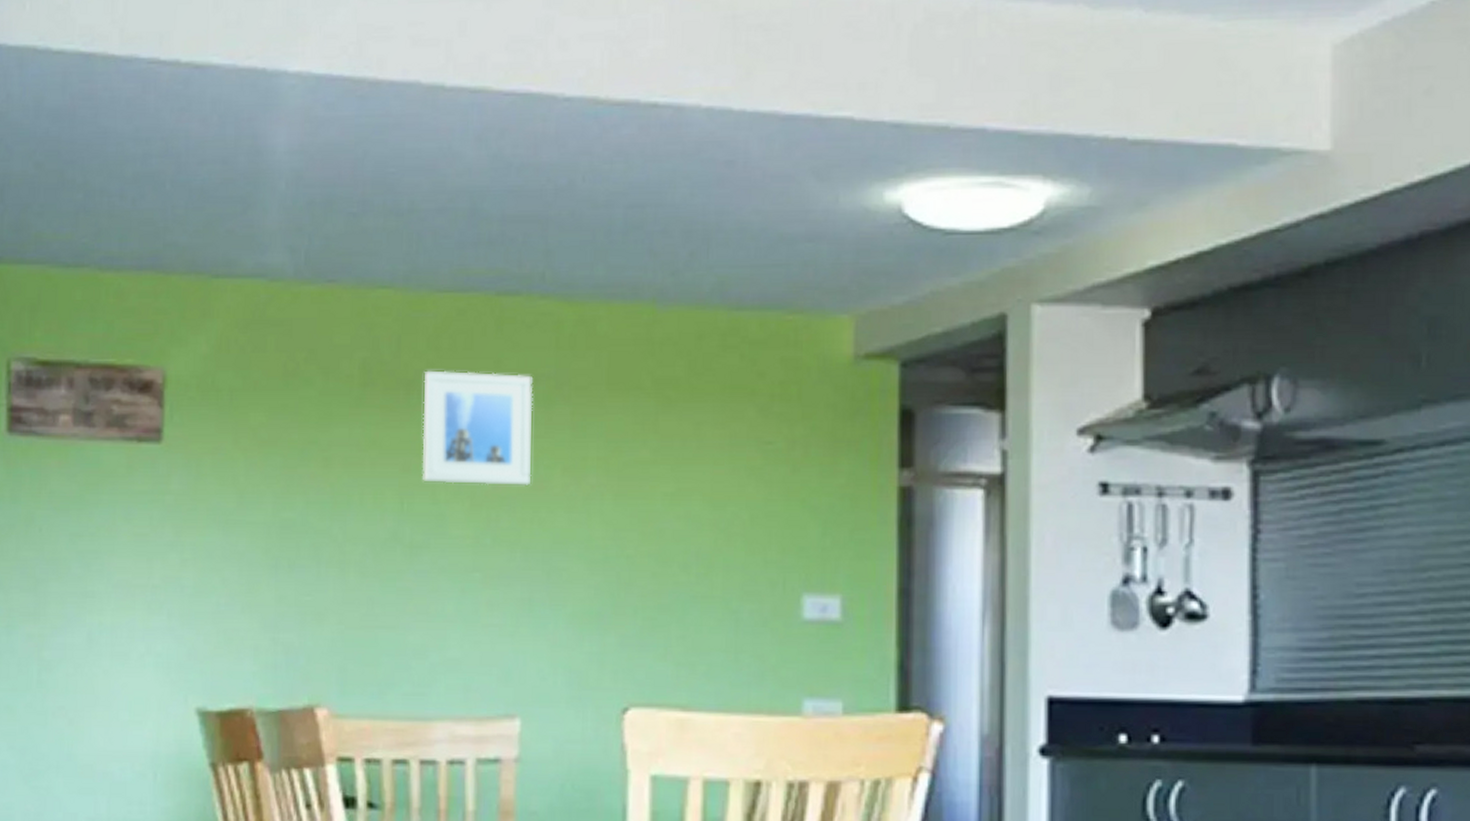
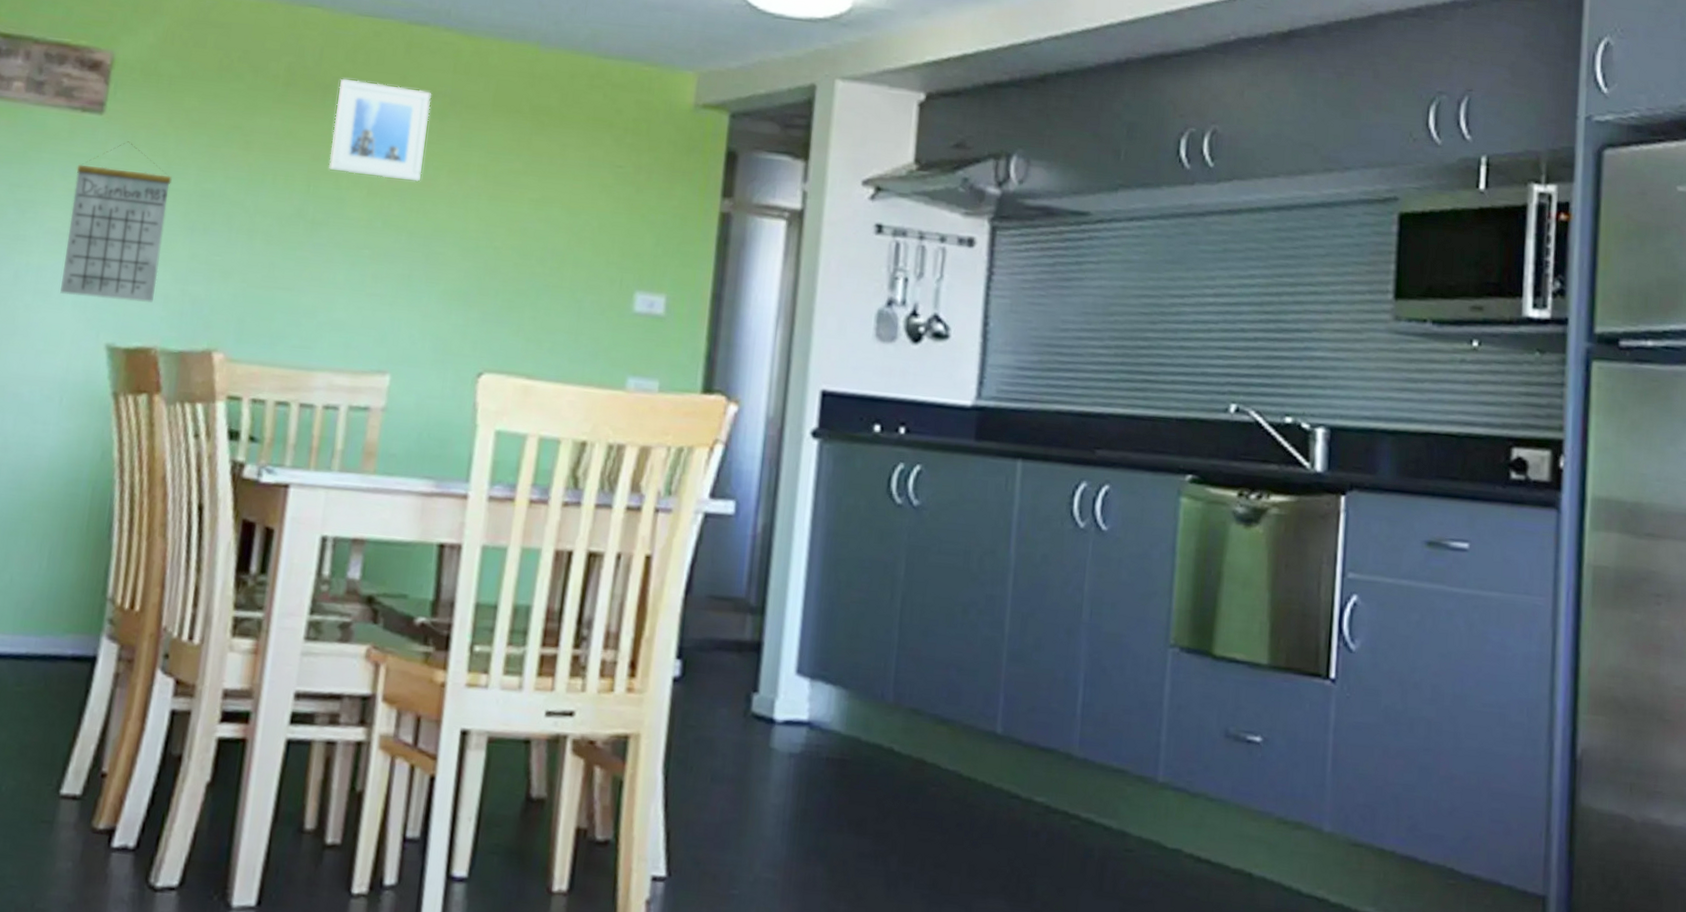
calendar: none [139,471,246,656] -> present [60,141,172,303]

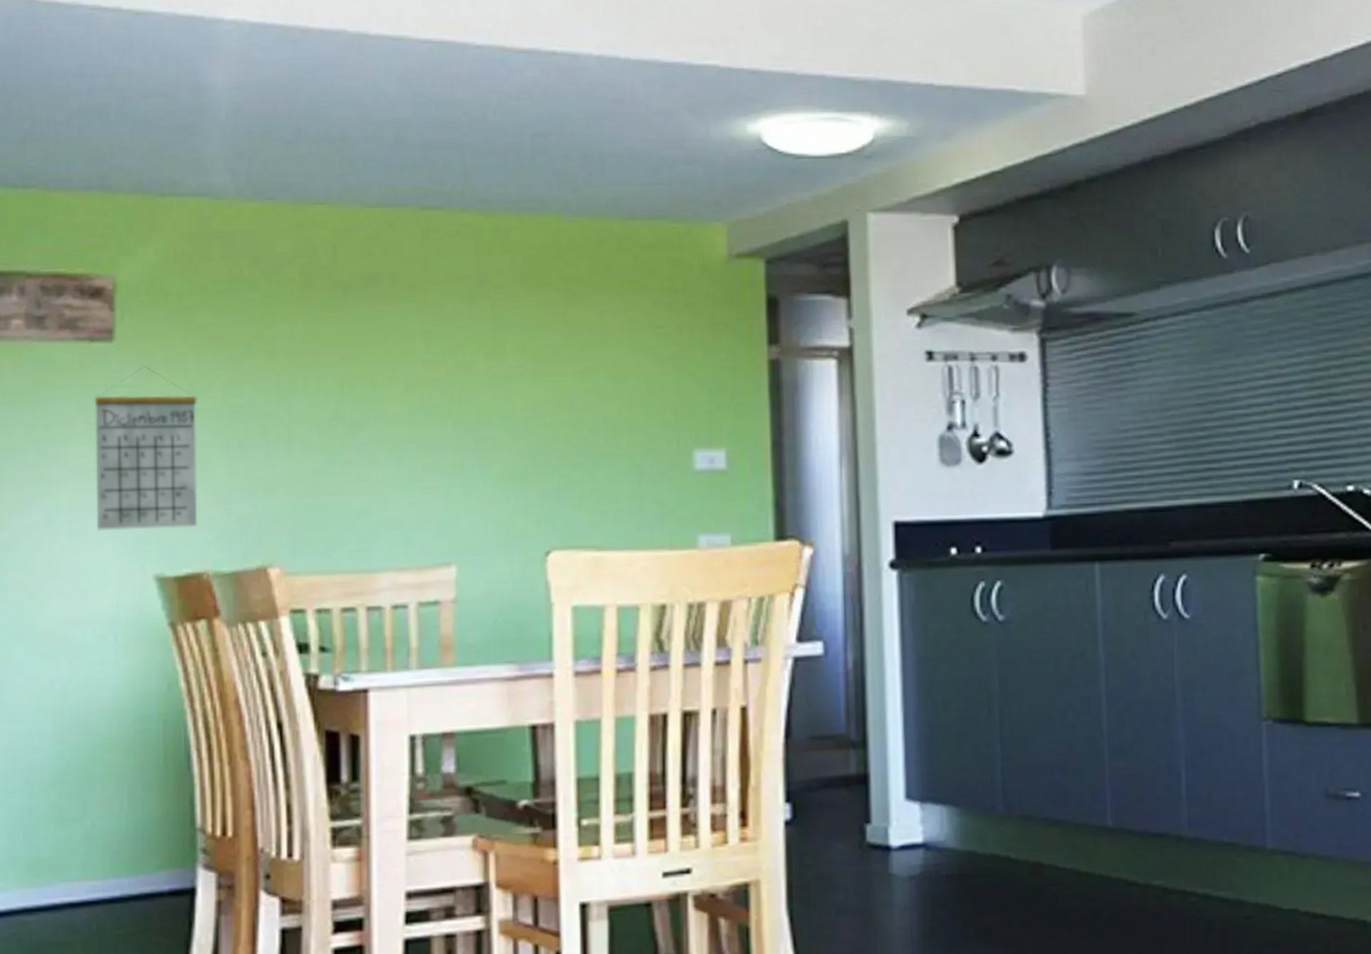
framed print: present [329,78,431,182] -> none [358,273,458,370]

